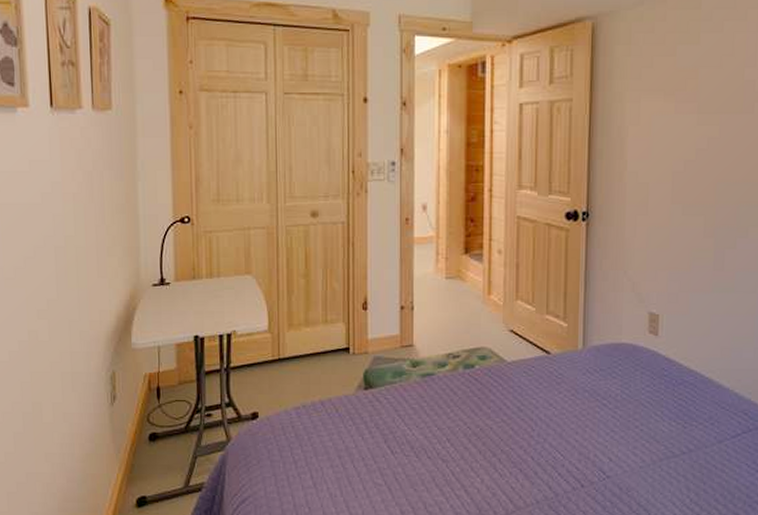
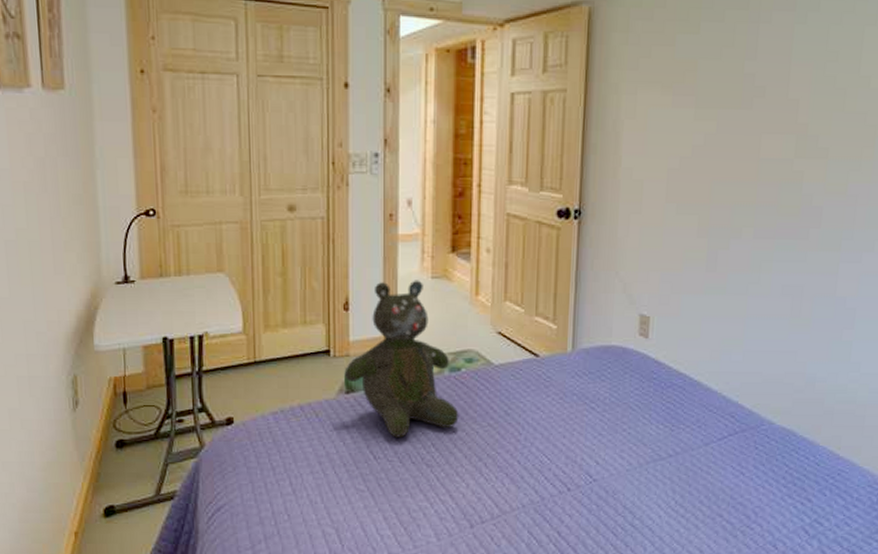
teddy bear: none [363,280,473,433] -> present [344,280,459,438]

